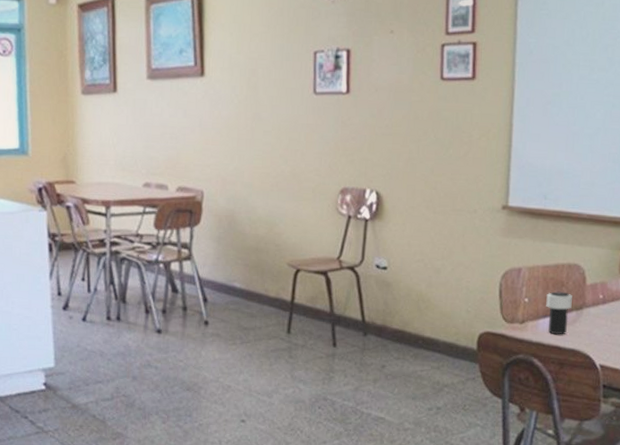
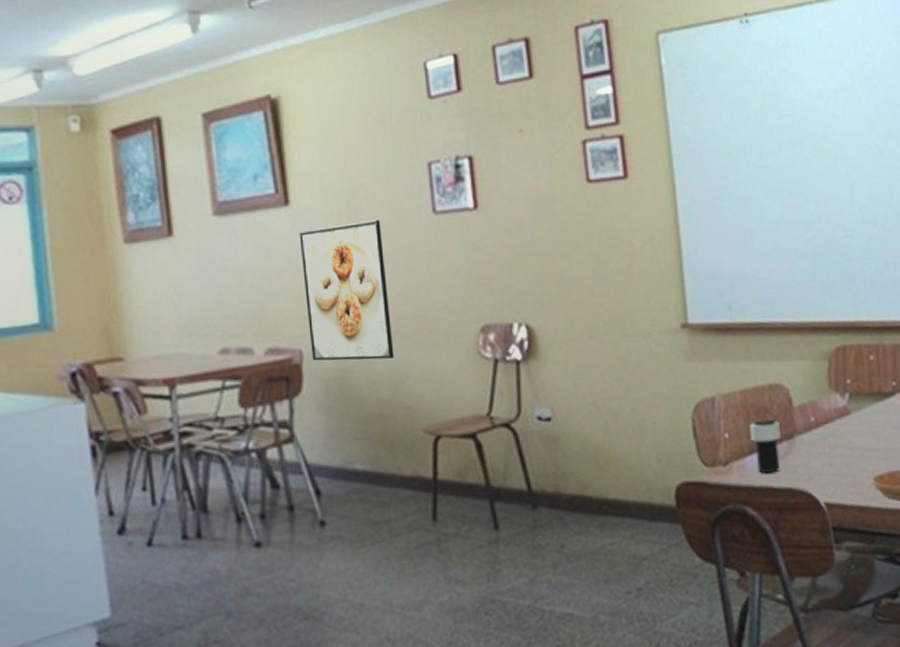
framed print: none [209,94,272,206] -> present [299,220,395,361]

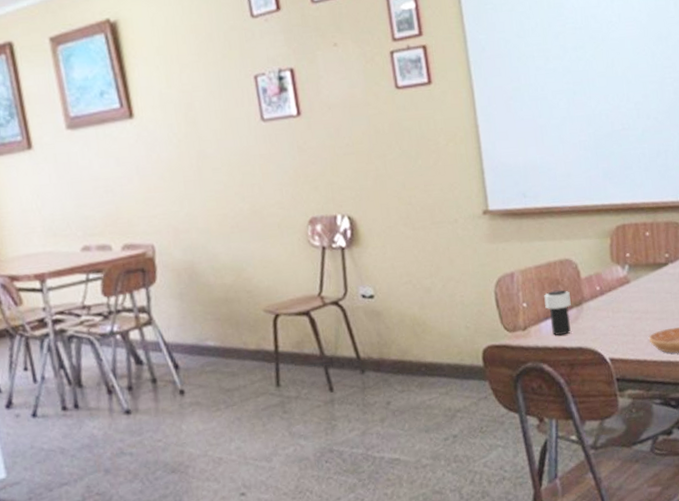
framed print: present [299,220,395,361] -> none [144,128,235,254]

